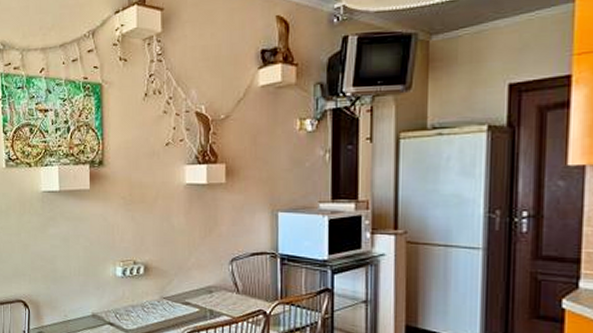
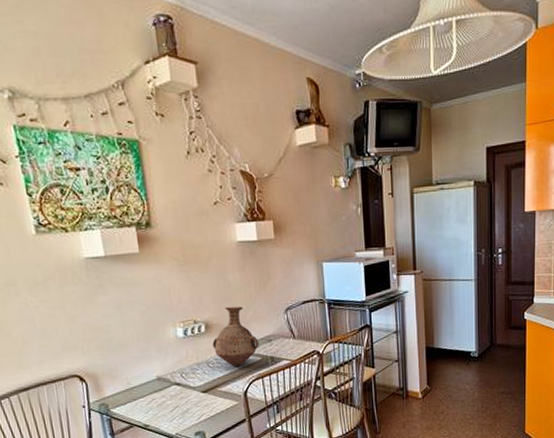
vase: none [150,250,198,316] -> present [212,306,259,367]

